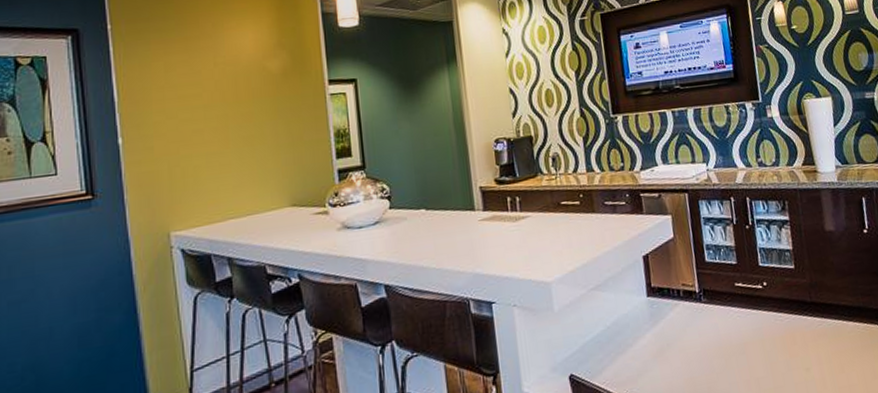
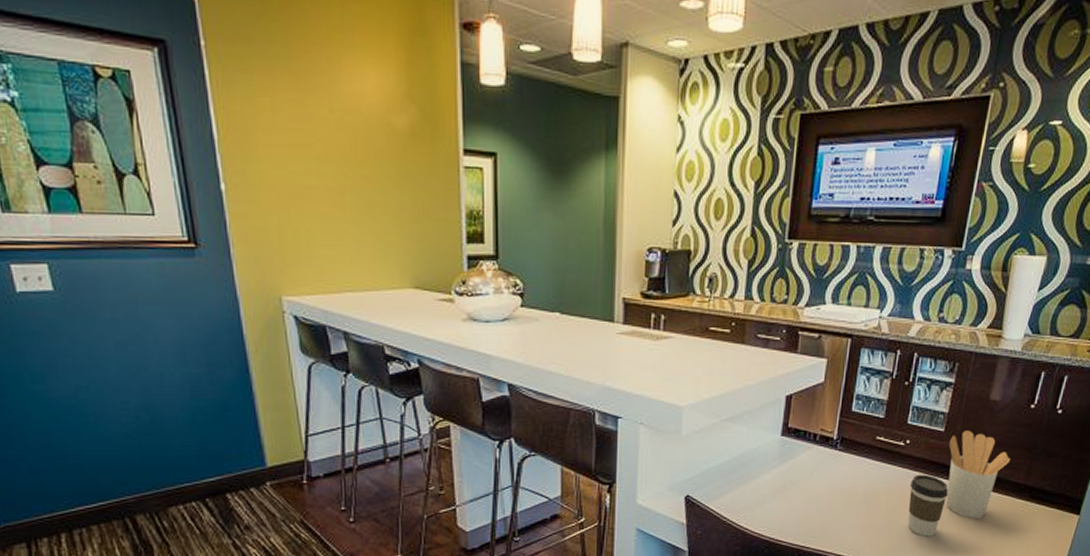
coffee cup: none [779,314,819,382] -> present [907,474,949,537]
utensil holder: none [801,263,863,354] -> present [945,430,1010,519]

